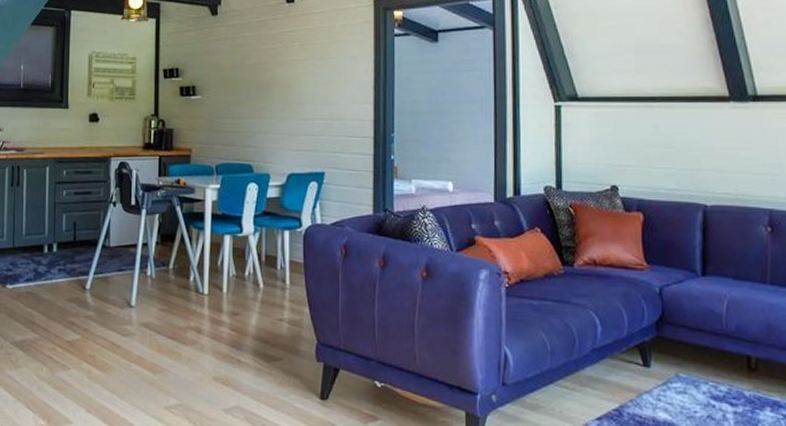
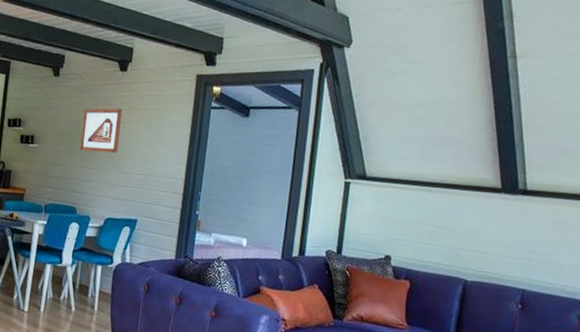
picture frame: none [249,46,294,98] -> present [79,108,123,153]

